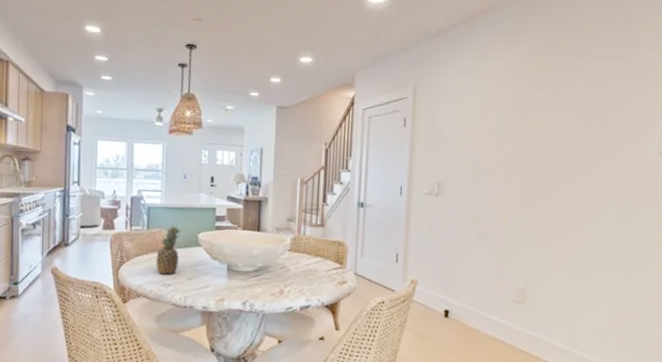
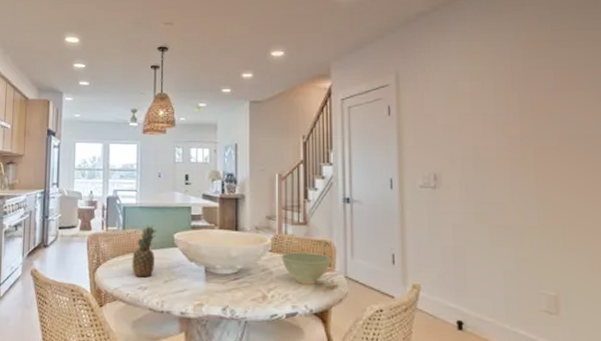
bowl: none [298,251,344,280] -> present [281,252,332,285]

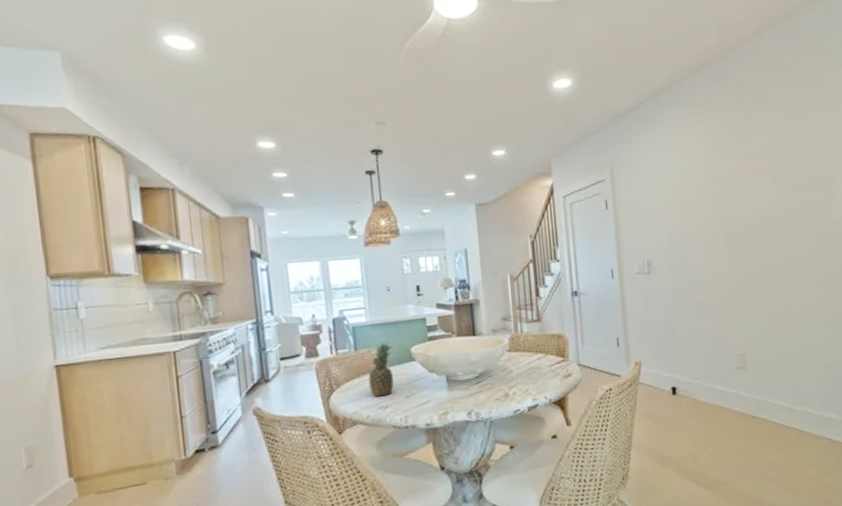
bowl: present [281,252,332,285] -> none [519,346,565,377]

